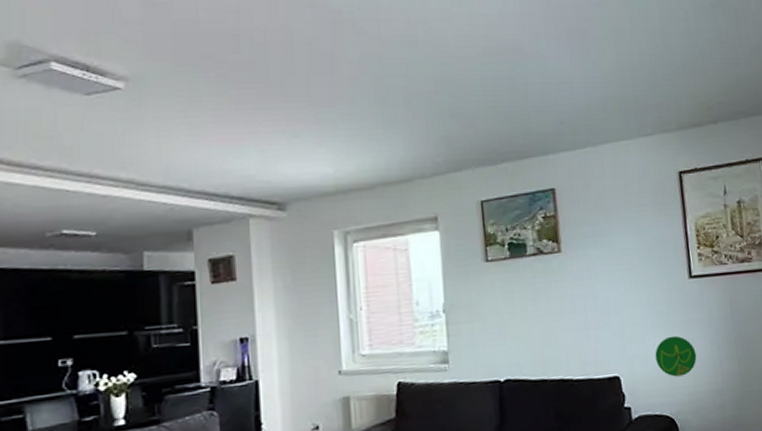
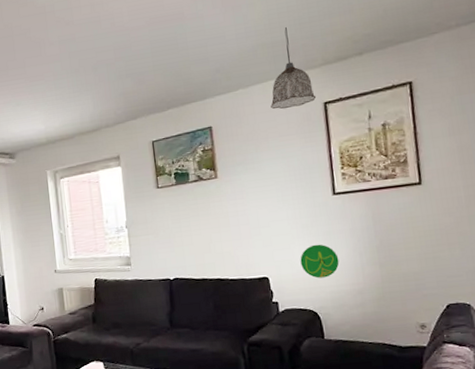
pendant lamp: none [622,83,671,176] -> present [270,27,317,110]

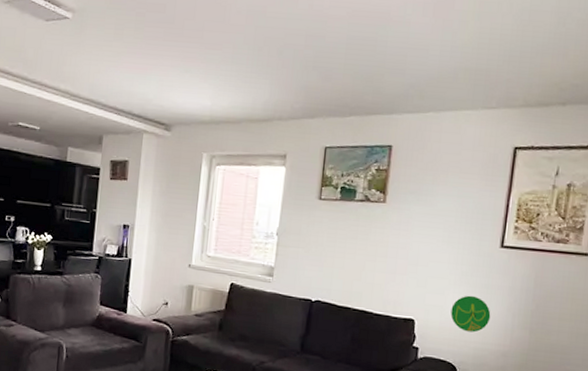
pendant lamp: present [270,27,317,110] -> none [459,56,508,145]

